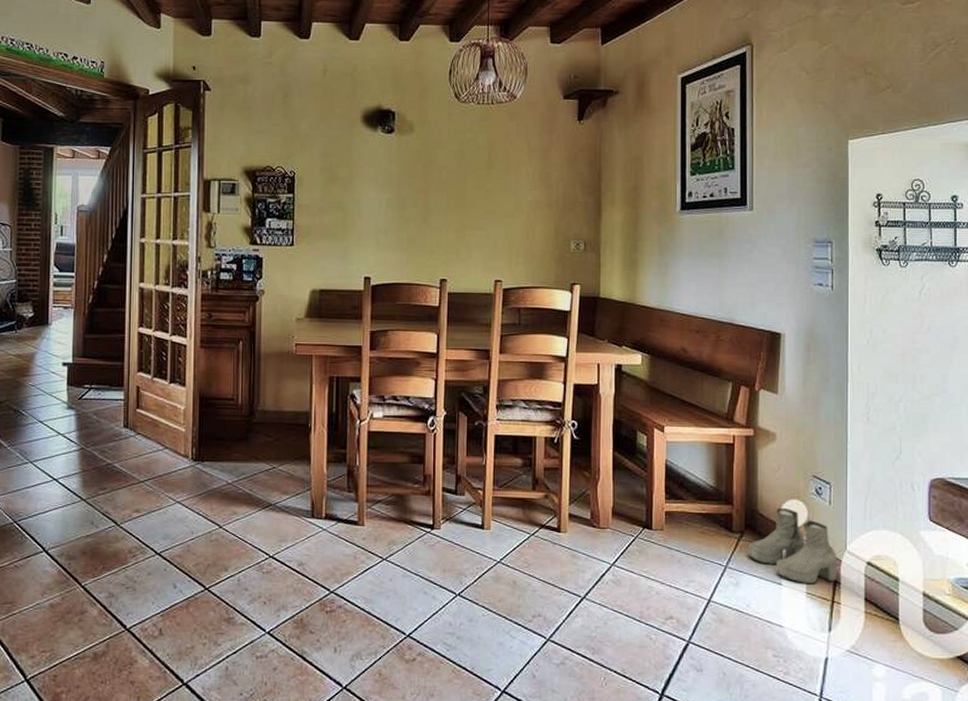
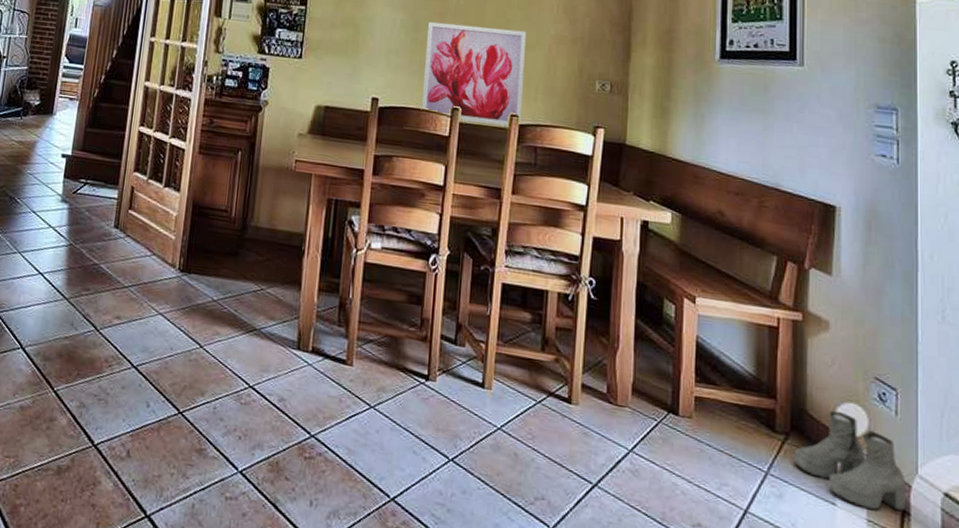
wall art: none [411,198,505,292] -> present [421,21,526,127]

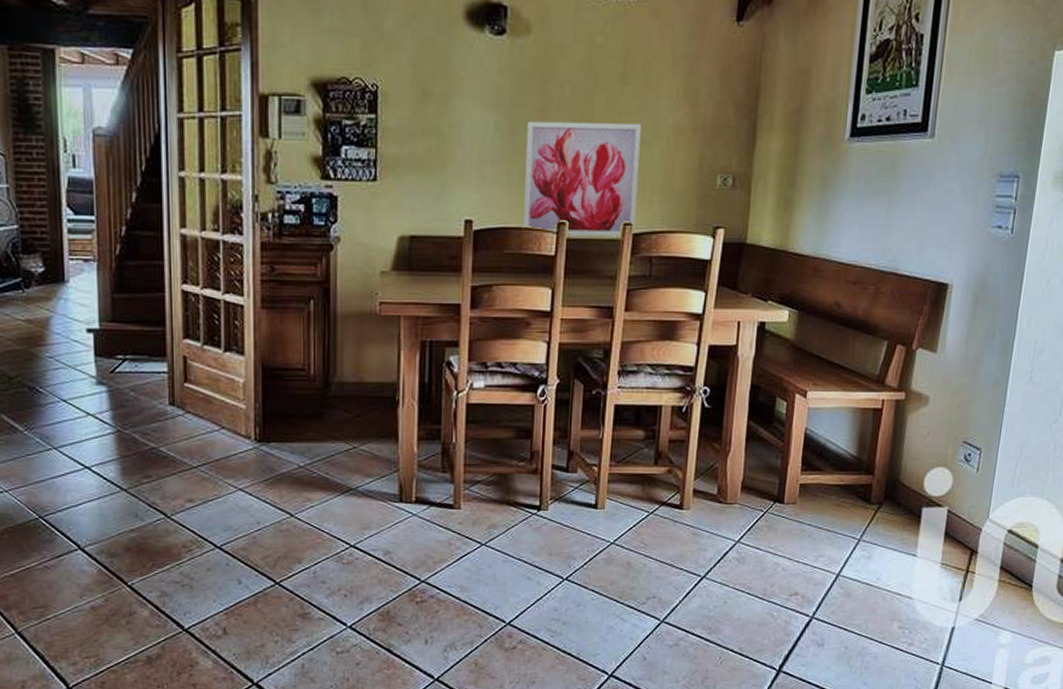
boots: present [794,410,906,512] -> none [884,476,978,555]

